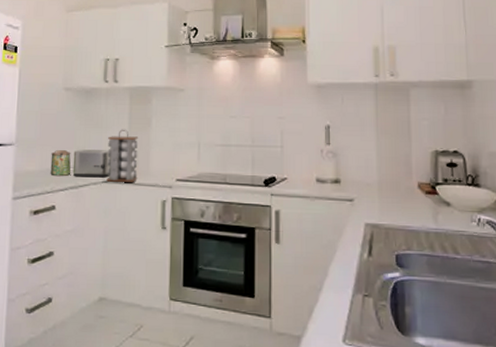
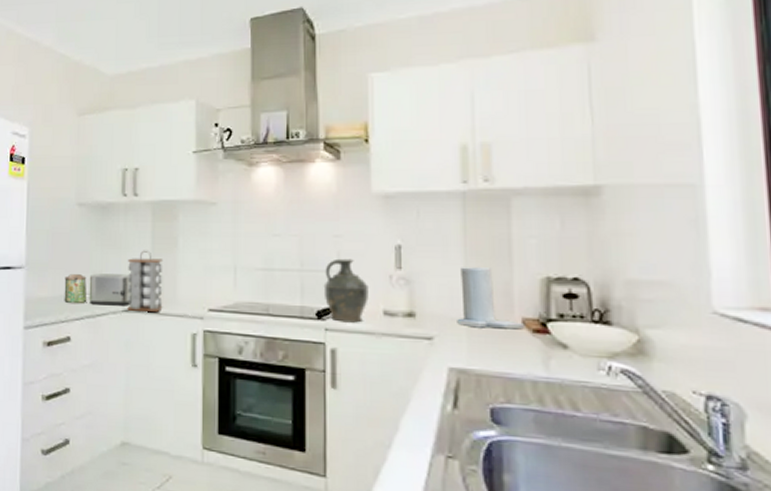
ceramic jug: none [270,136,305,189] -> present [323,258,369,323]
paper towel: none [371,143,421,192] -> present [457,267,525,330]

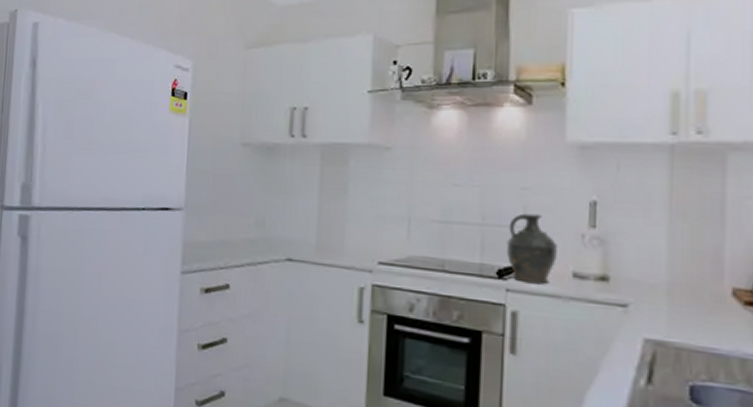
canister: present [64,274,87,304] -> none [224,218,249,251]
toaster: present [89,273,132,306] -> none [250,218,297,255]
spice rack: present [127,250,163,313] -> none [291,196,331,263]
paper towel: present [457,267,525,330] -> none [656,228,736,301]

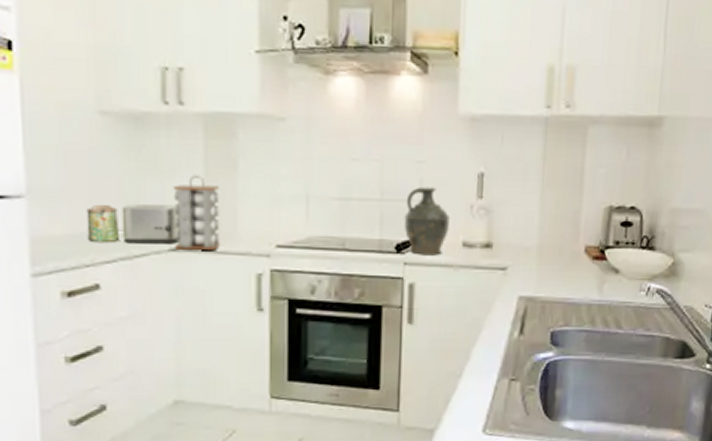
canister: none [224,218,249,251] -> present [86,205,119,244]
toaster: none [250,218,297,255] -> present [121,204,180,244]
spice rack: none [291,196,331,263] -> present [174,175,221,251]

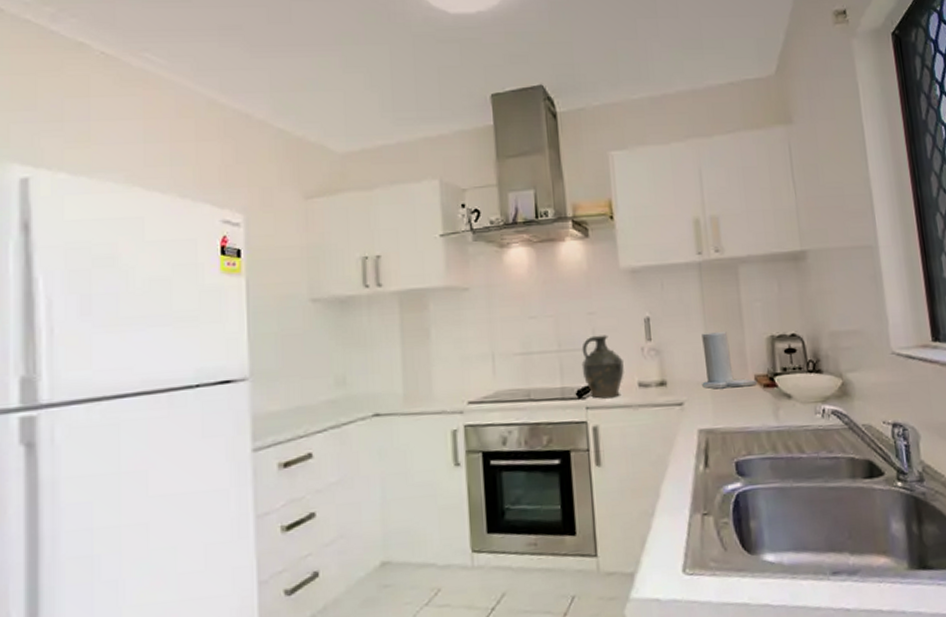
canister: present [86,205,119,244] -> none [300,380,328,416]
toaster: present [121,204,180,244] -> none [330,374,382,413]
spice rack: present [174,175,221,251] -> none [375,345,418,415]
paper towel: none [529,196,587,257] -> present [702,332,758,389]

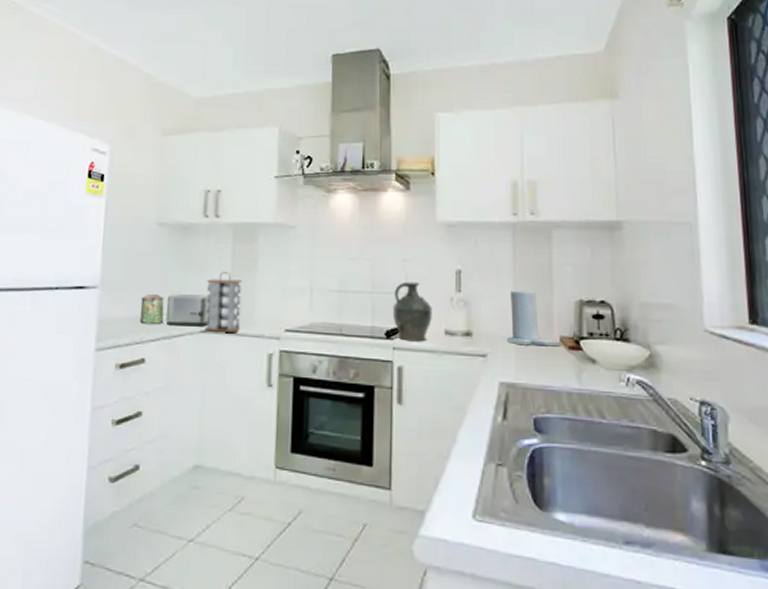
canister: none [300,380,328,416] -> present [139,294,164,325]
toaster: none [330,374,382,413] -> present [165,294,210,327]
spice rack: none [375,345,418,415] -> present [205,271,243,334]

